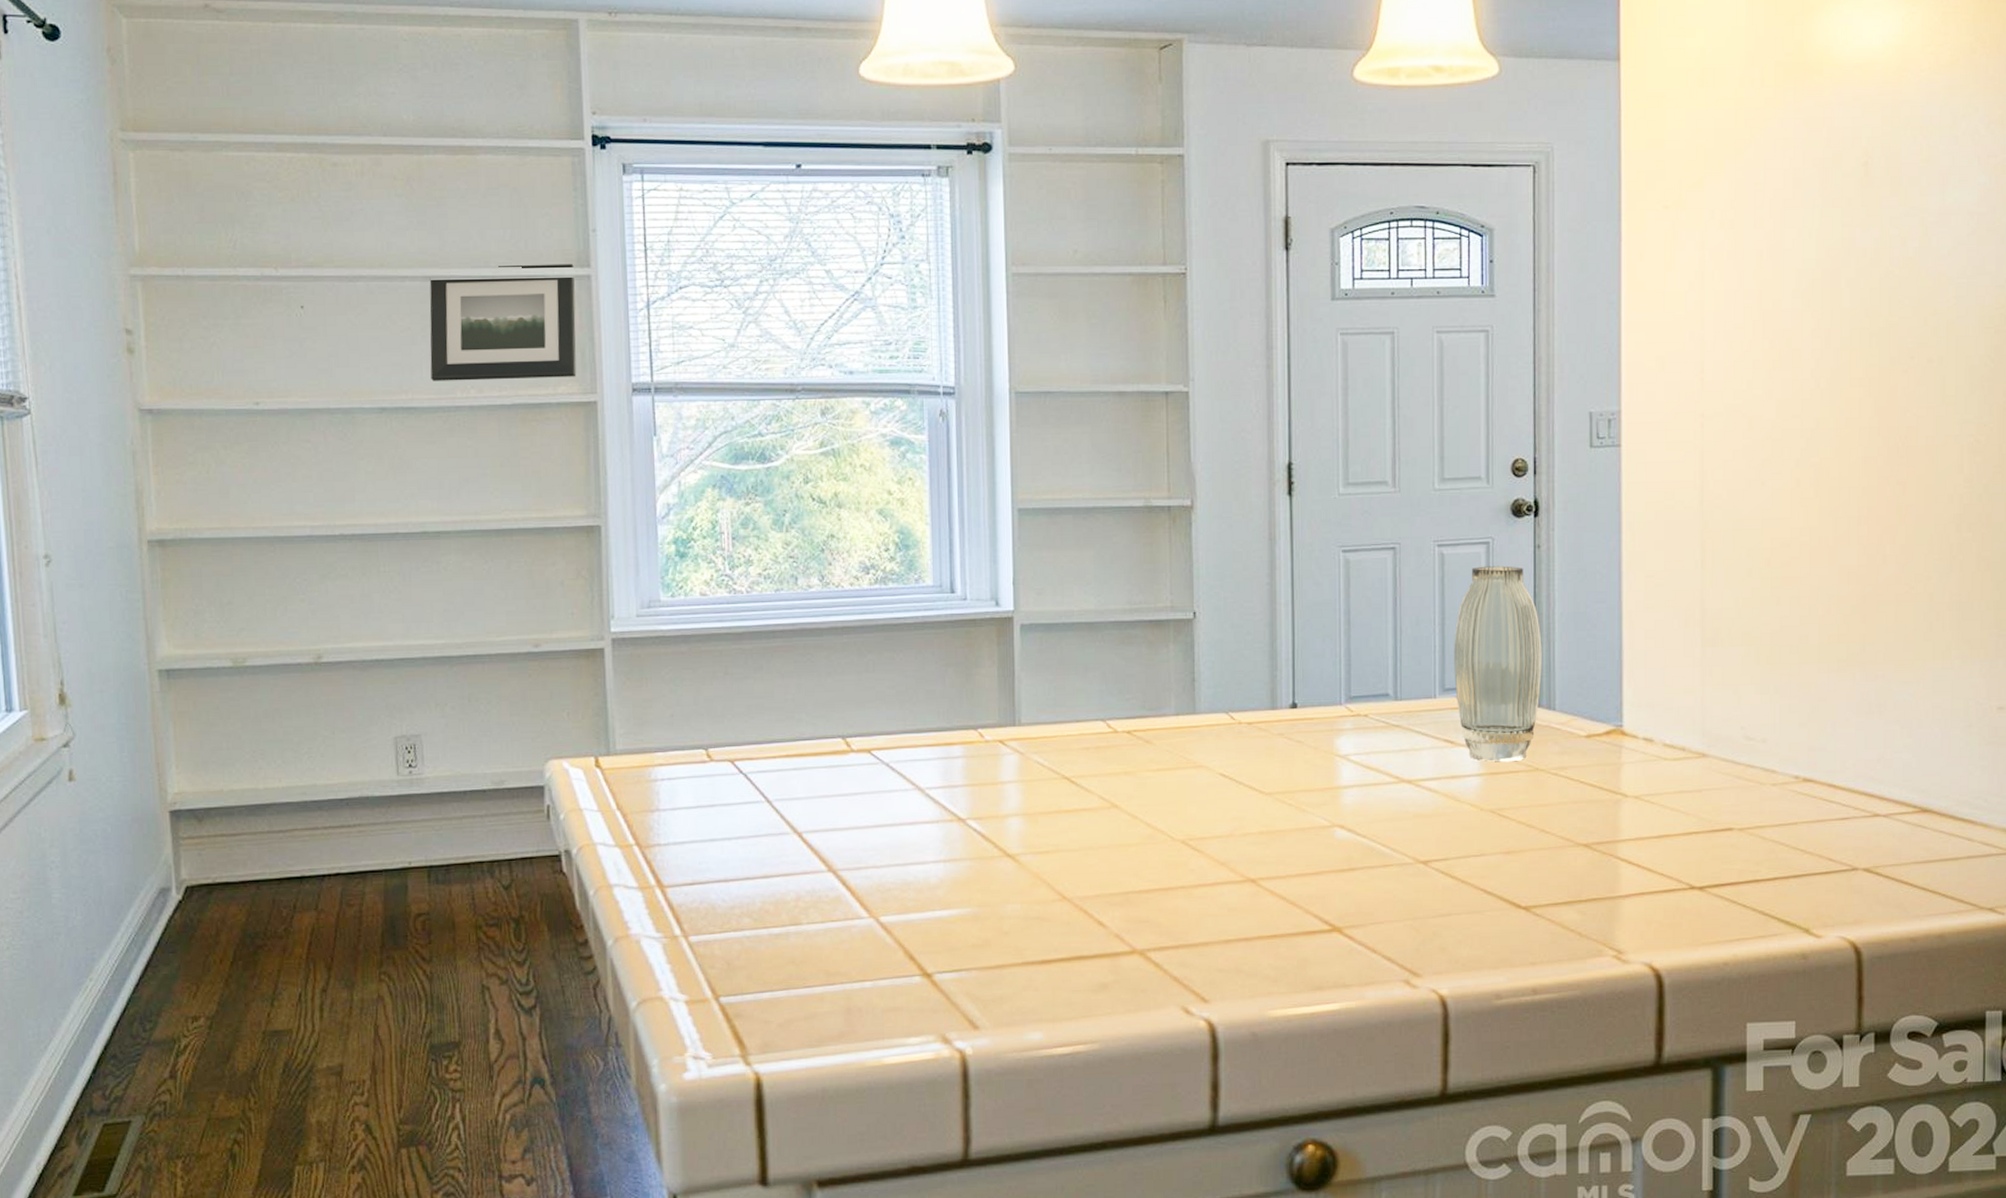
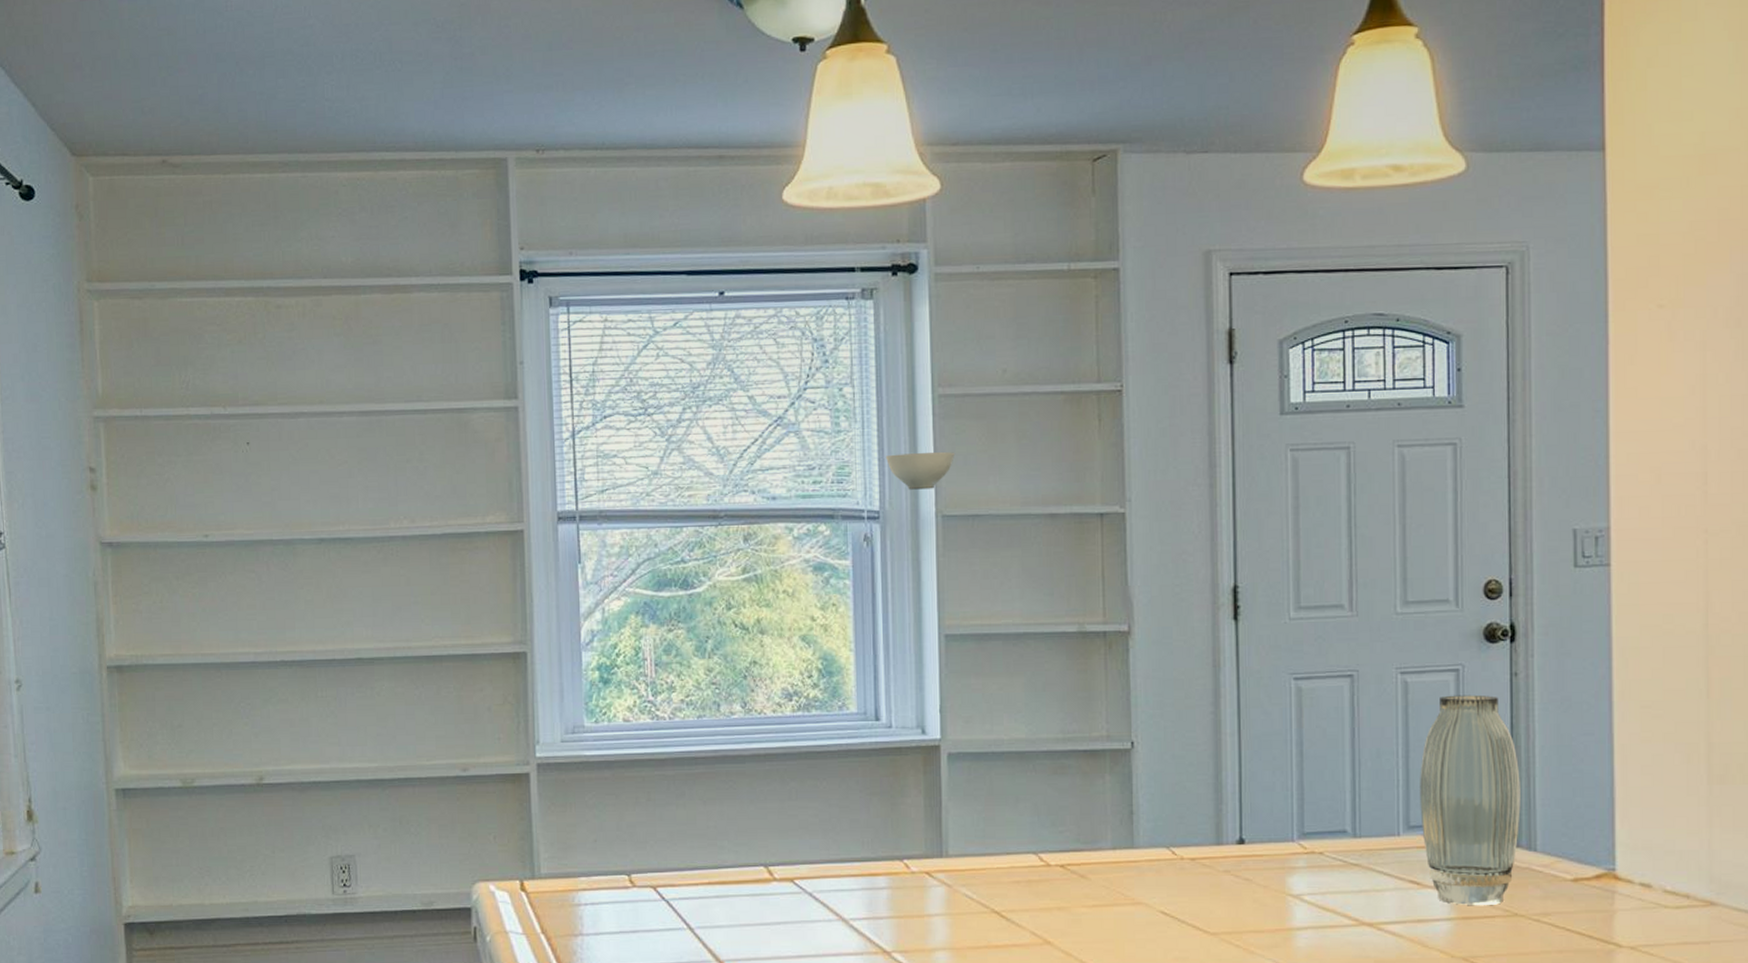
picture frame: present [429,263,577,381] -> none [365,396,504,513]
bowl: none [961,330,1029,366] -> present [886,452,956,490]

